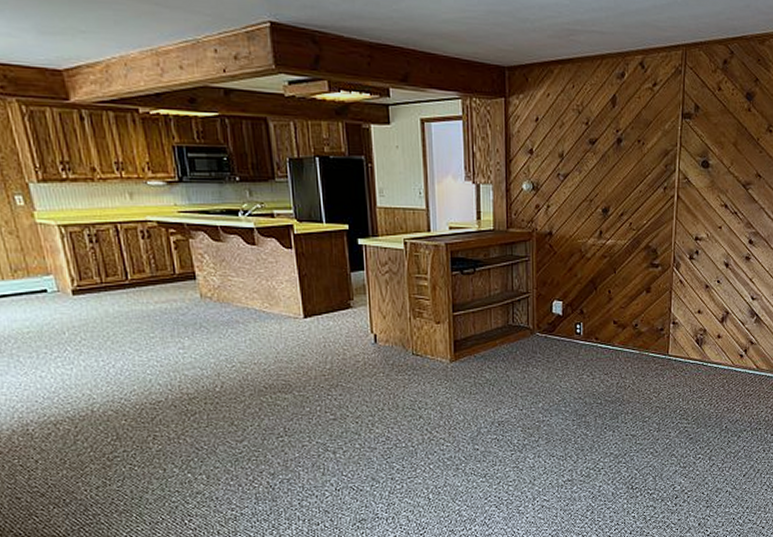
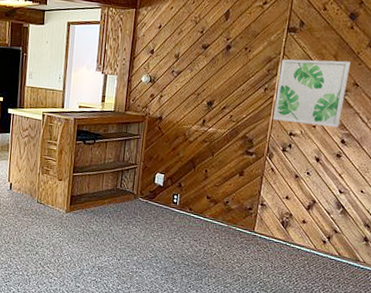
wall art: none [675,149,751,226] -> present [272,59,350,127]

